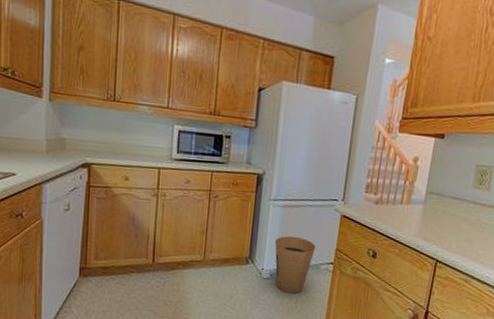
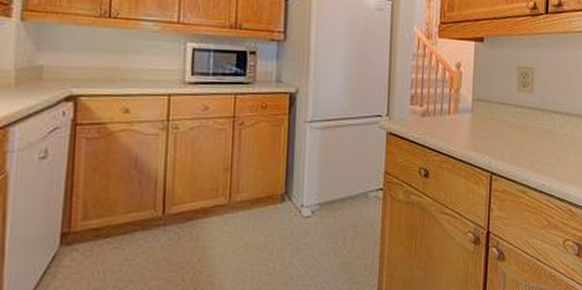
trash can: present [274,236,315,294] -> none [314,162,361,232]

